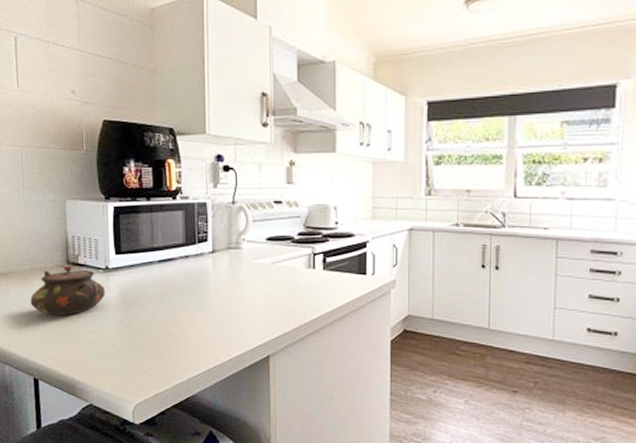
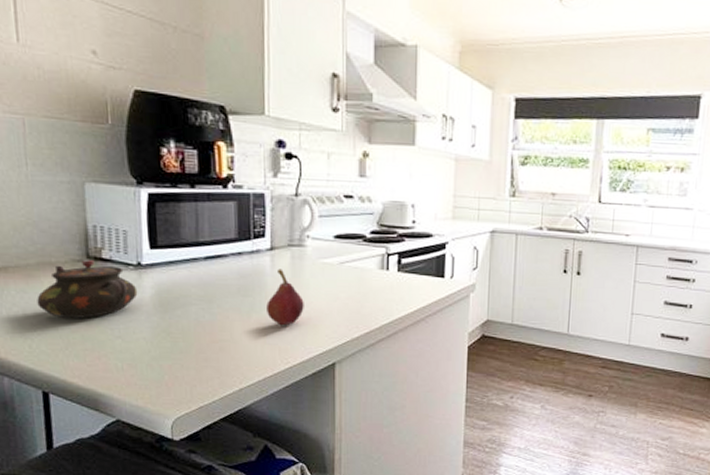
fruit: none [210,269,242,321] -> present [266,269,304,326]

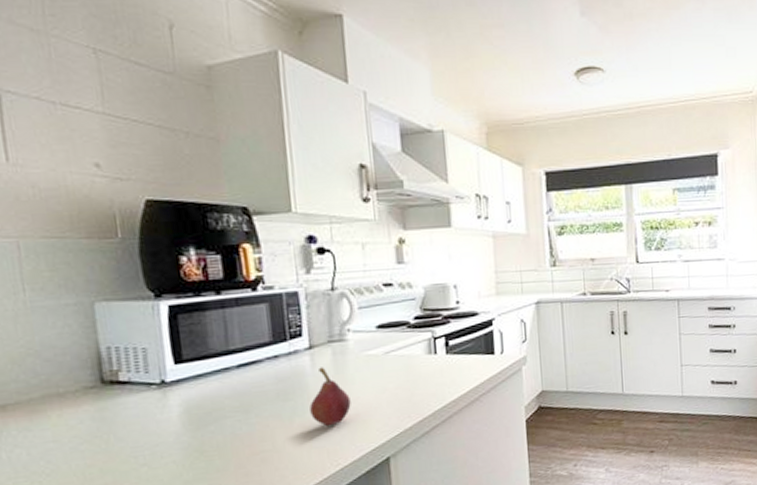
teapot: present [37,260,138,319] -> none [43,385,164,454]

